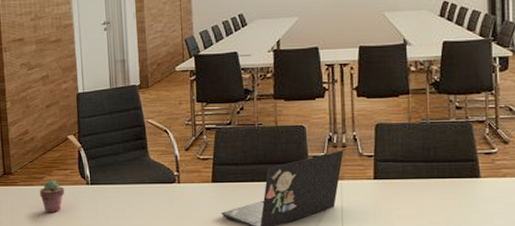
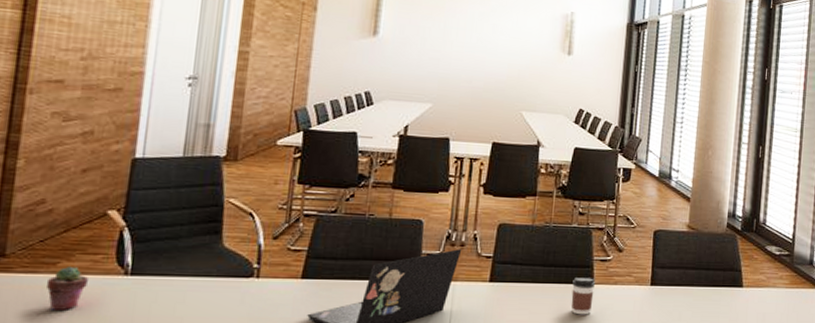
coffee cup: none [457,171,482,209] -> present [571,277,595,315]

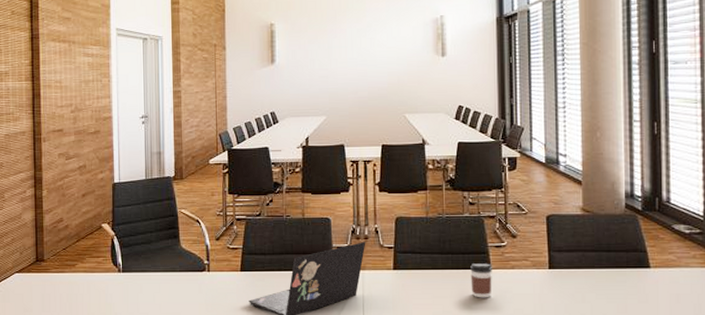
potted succulent: present [45,265,90,310] -> none [71,266,97,299]

